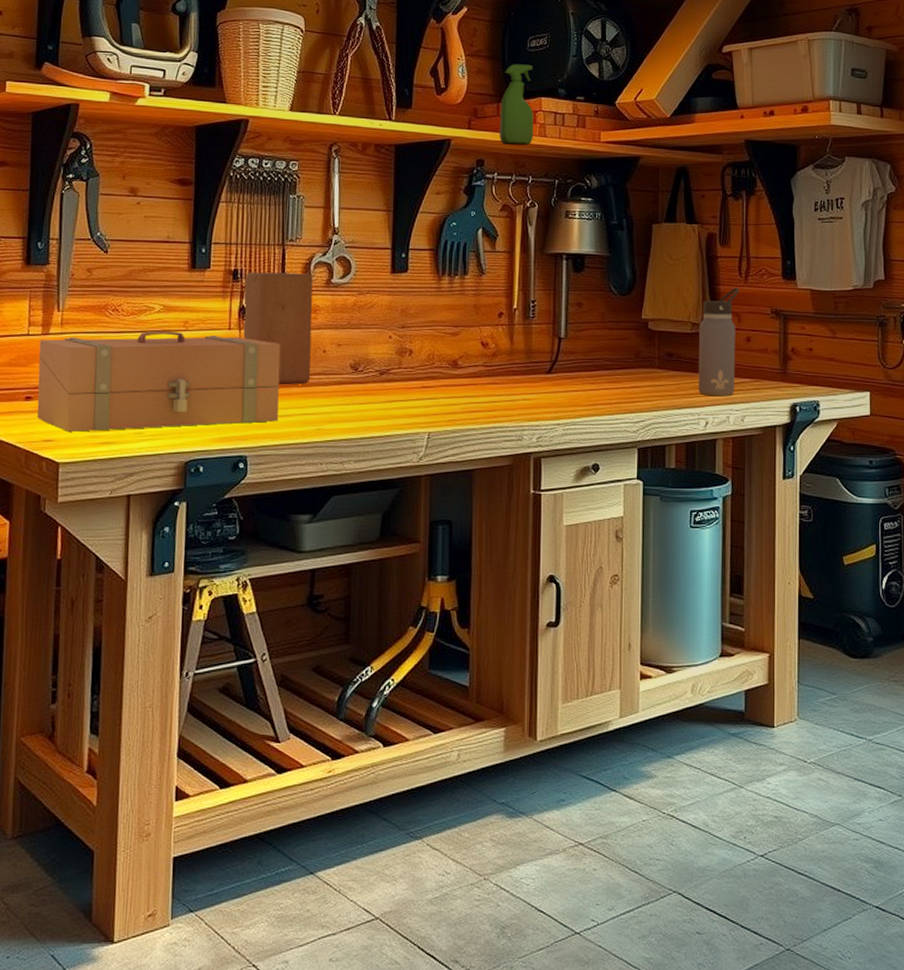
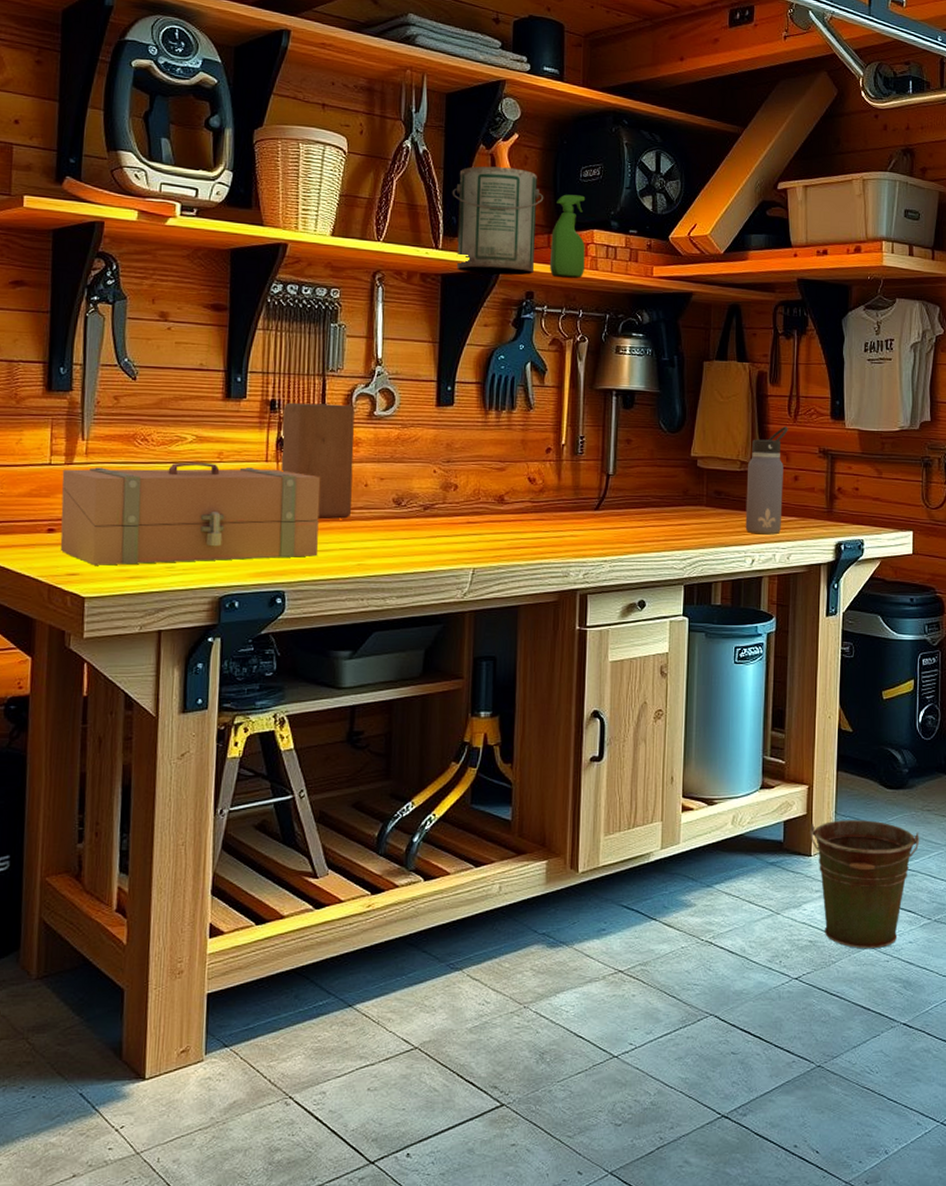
paint can: none [404,39,493,145] -> present [452,166,544,276]
bucket: none [772,690,887,826] -> present [810,820,920,949]

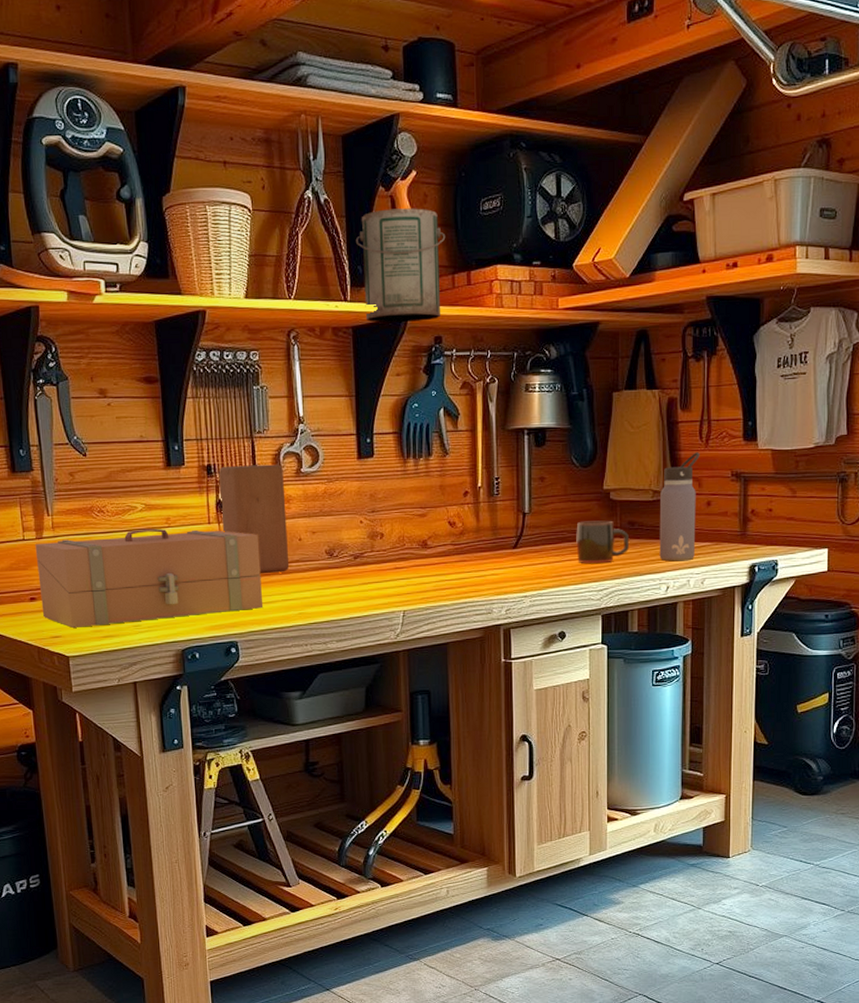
spray bottle: present [549,194,585,279] -> none [455,230,490,320]
mug: none [660,487,716,531] -> present [576,520,630,563]
bucket: present [810,820,920,949] -> none [728,824,834,938]

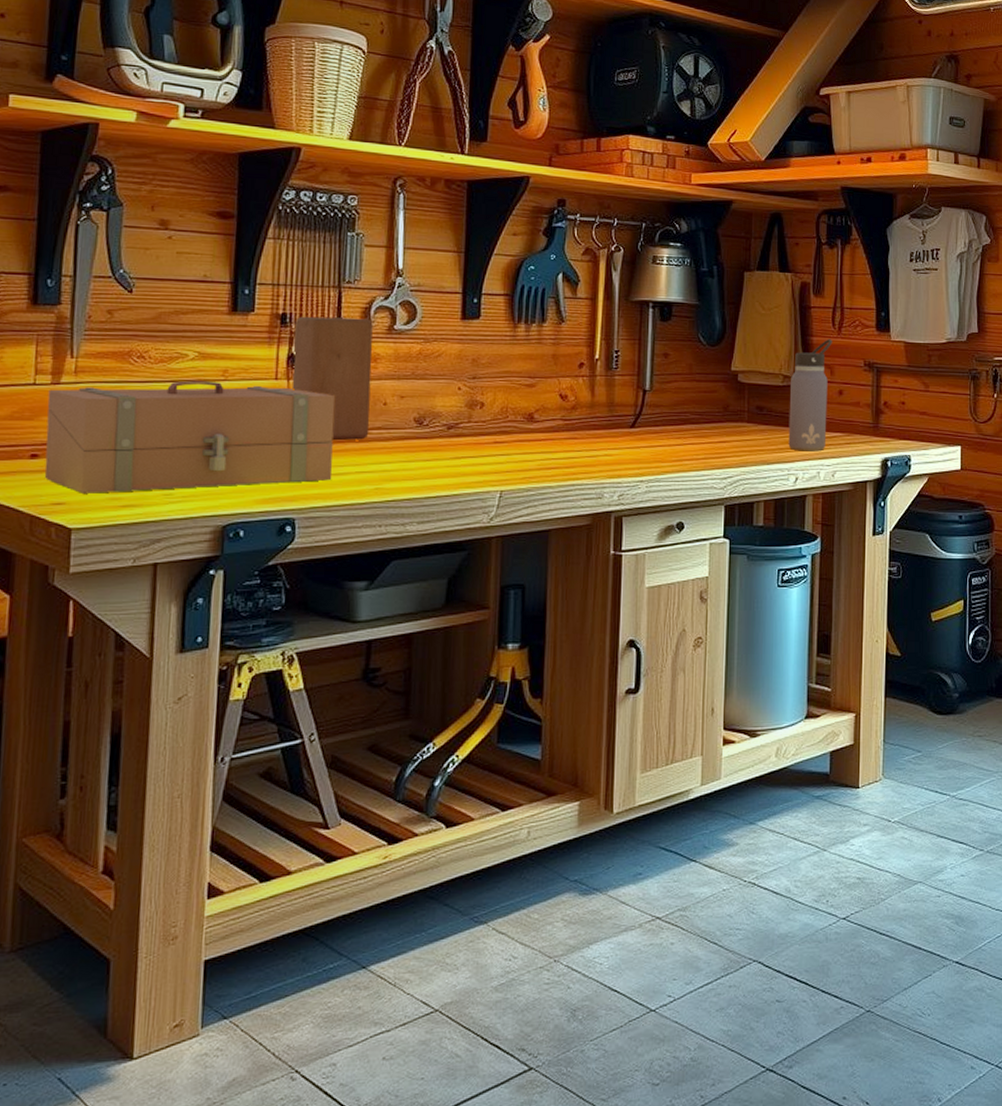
paint can: present [355,208,446,323] -> none [479,68,577,183]
mug: present [576,520,630,563] -> none [700,403,758,449]

